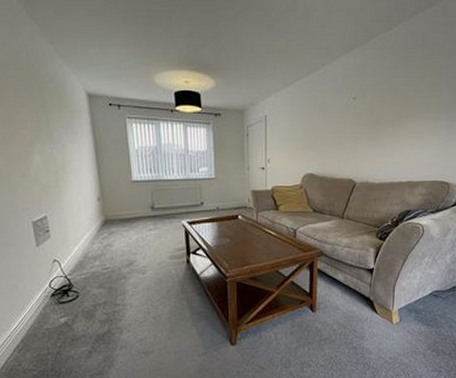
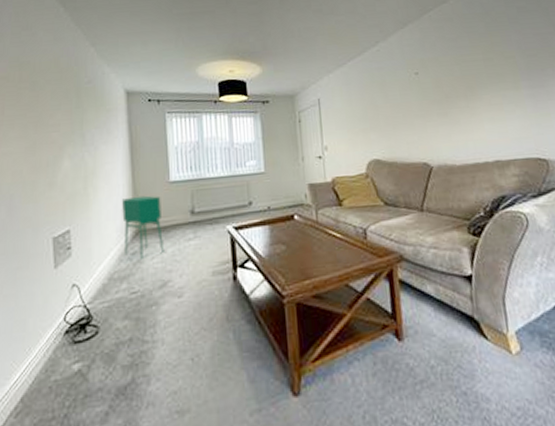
storage cabinet: none [91,191,130,243] -> present [122,195,165,259]

